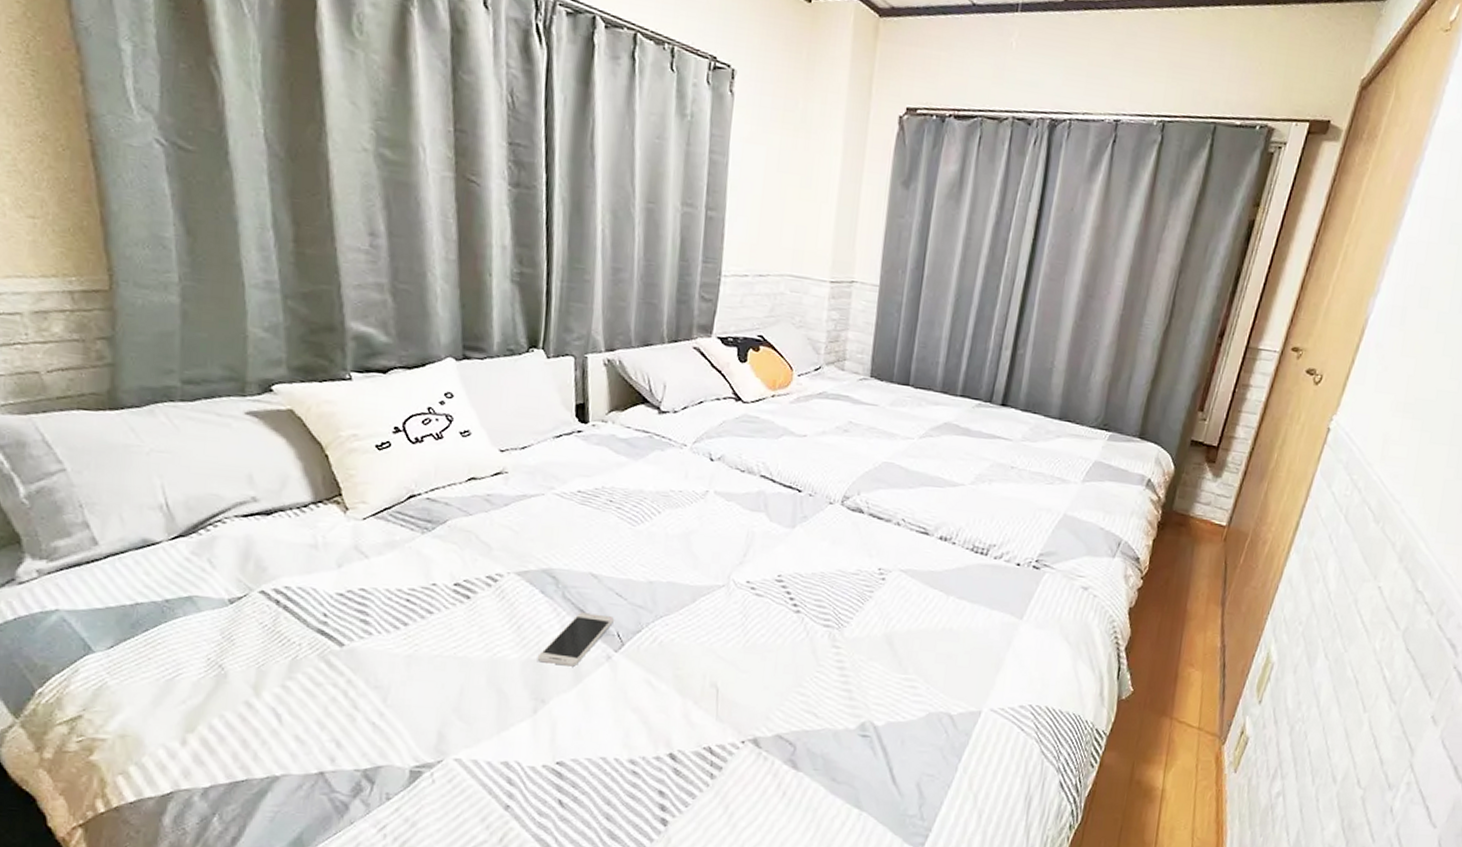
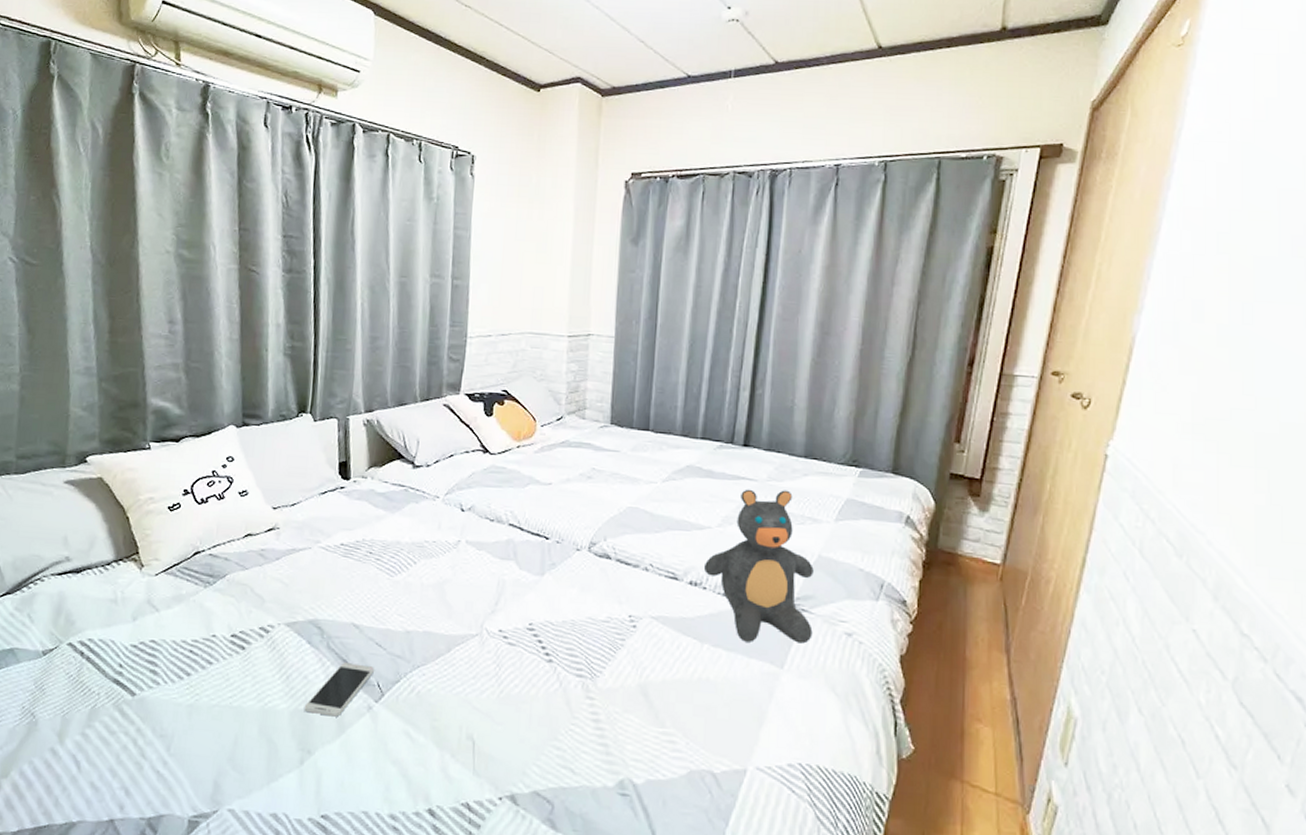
stuffed animal: none [954,448,1059,597] -> present [703,489,814,644]

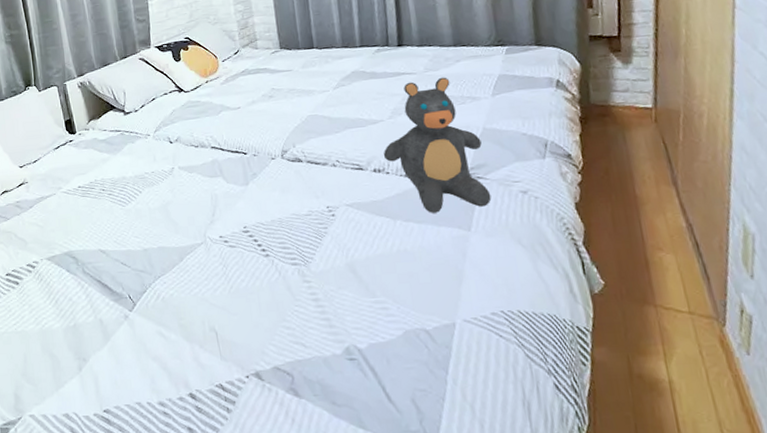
smartphone: present [304,663,374,717] -> none [73,282,124,329]

